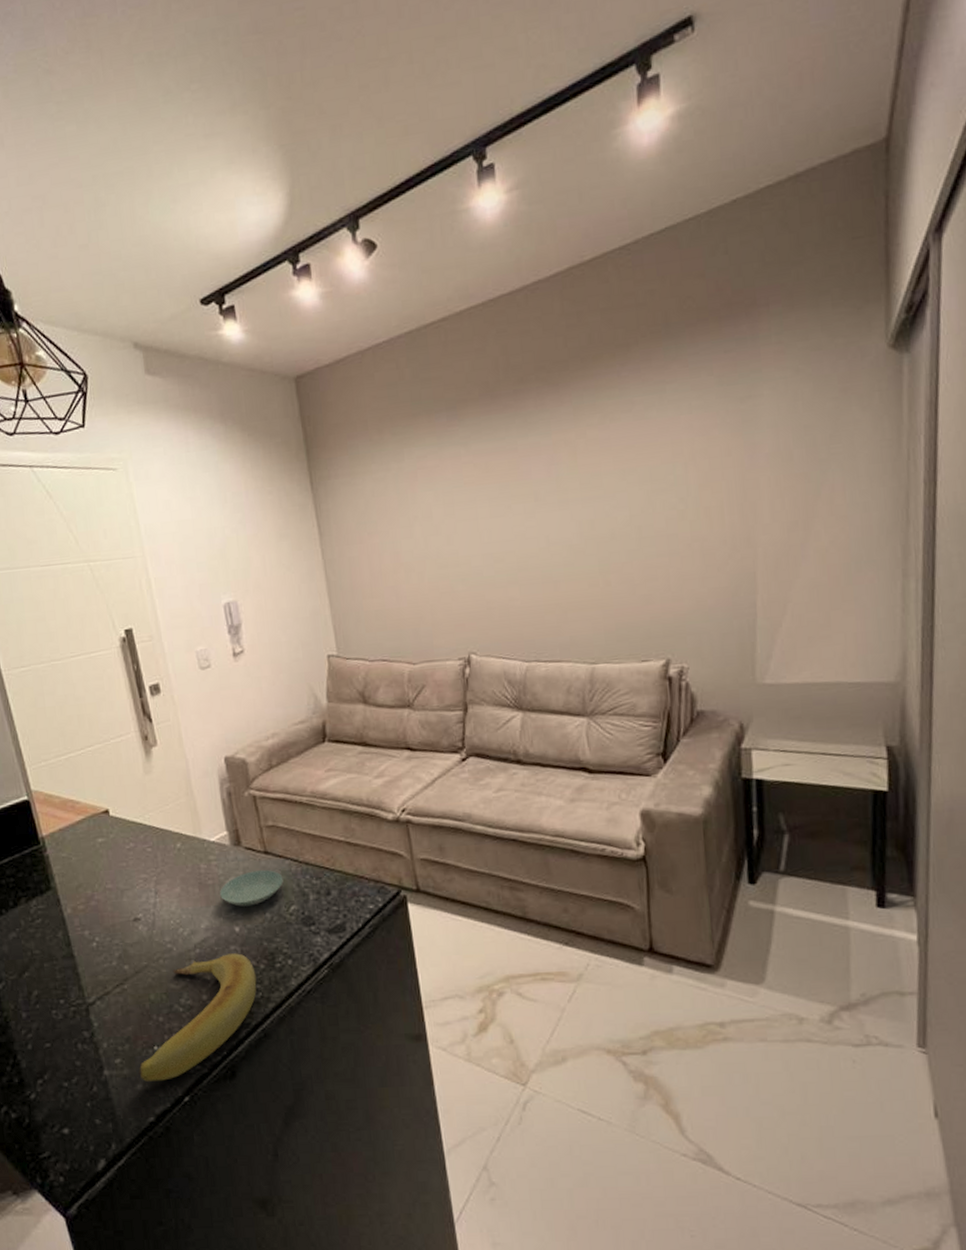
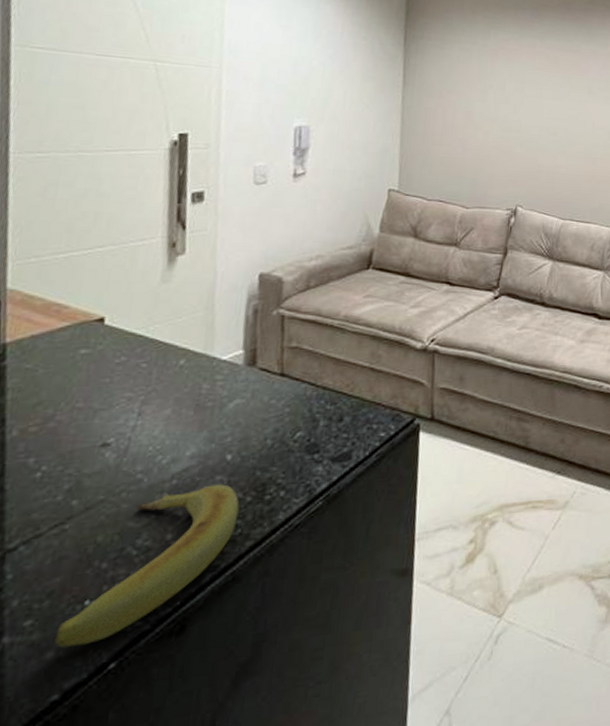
saucer: present [220,870,283,907] -> none [218,393,295,432]

